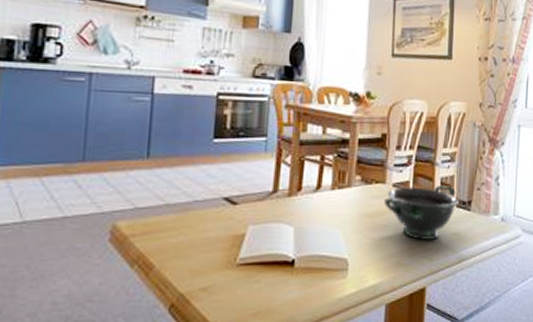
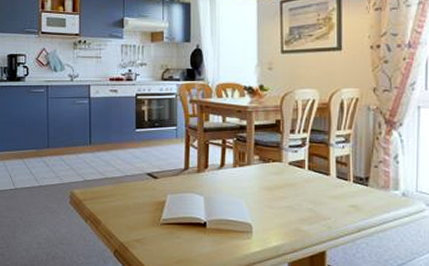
bowl: present [384,186,459,240] -> none [282,164,356,211]

